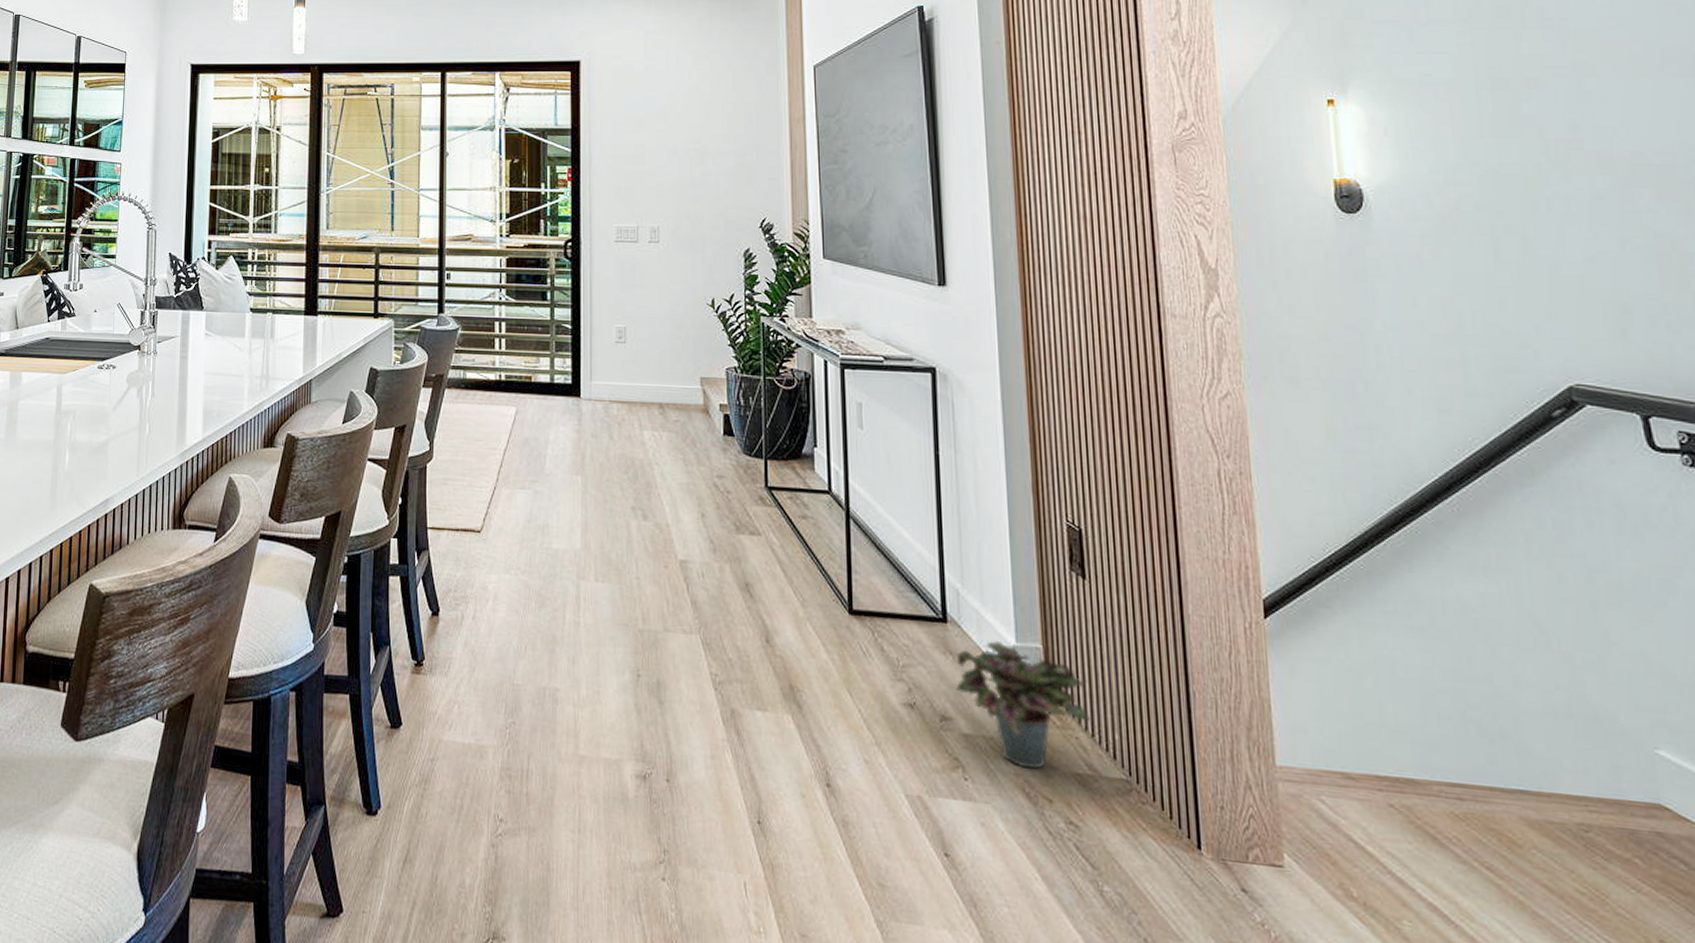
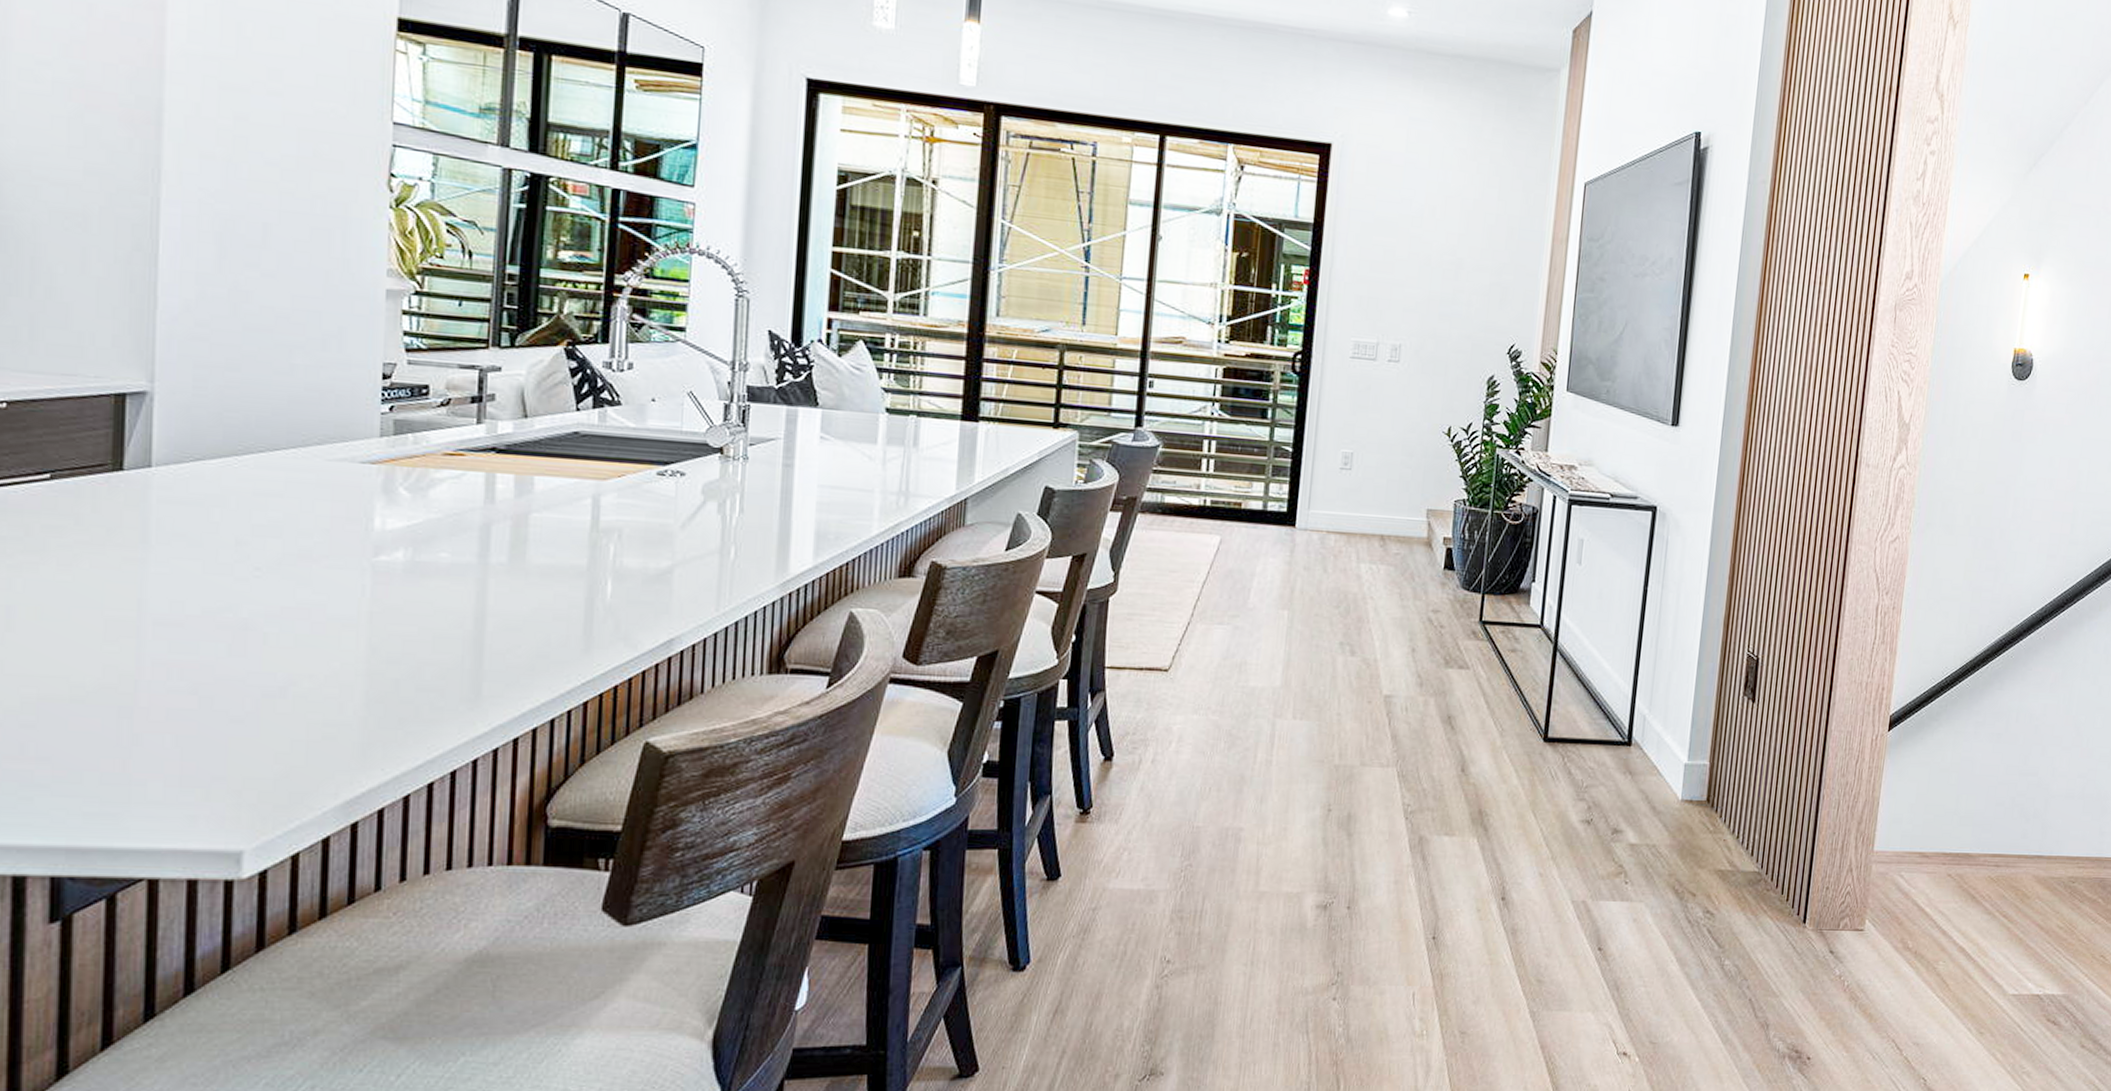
potted plant: present [956,640,1094,769] -> none [1630,759,1741,869]

